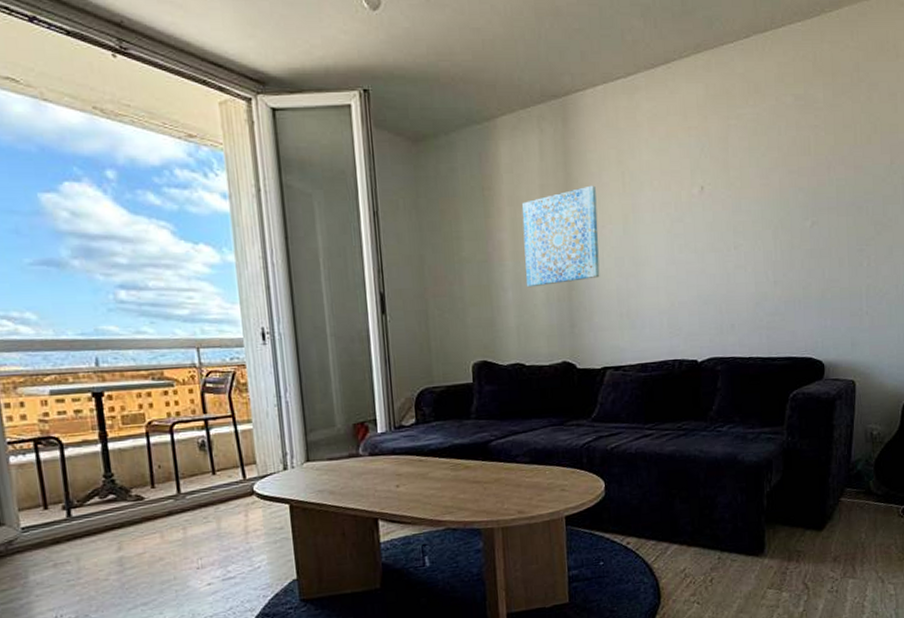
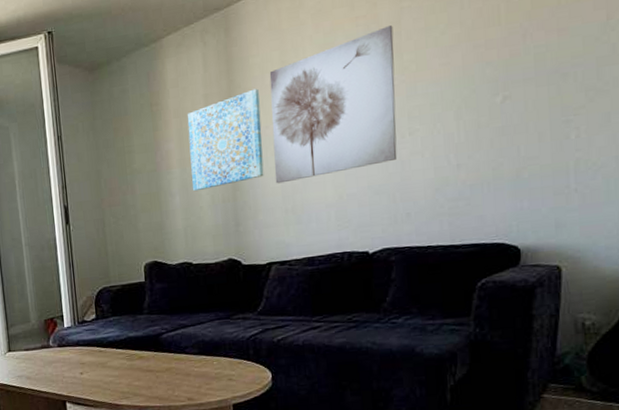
wall art: none [606,139,724,286] -> present [269,24,398,184]

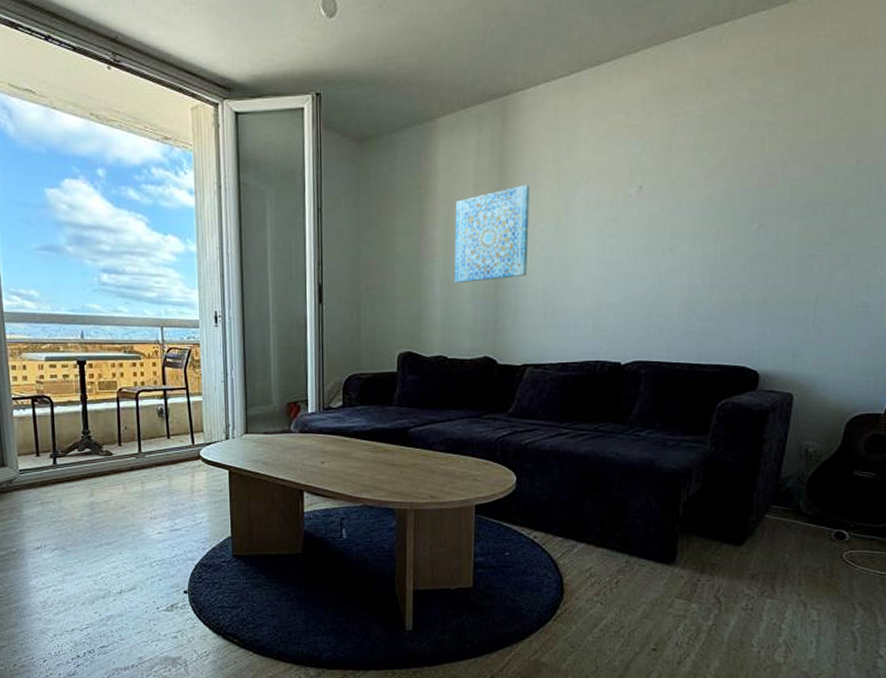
wall art: present [269,24,398,184] -> none [537,138,665,285]

